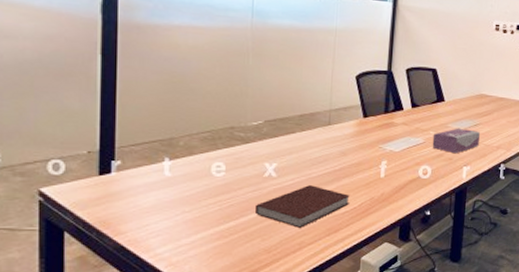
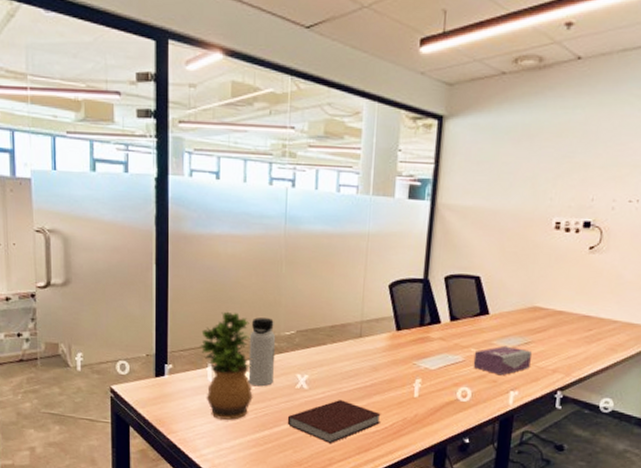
potted plant: none [155,103,217,216] -> present [200,311,253,420]
water bottle: none [211,109,243,178] -> present [248,317,276,387]

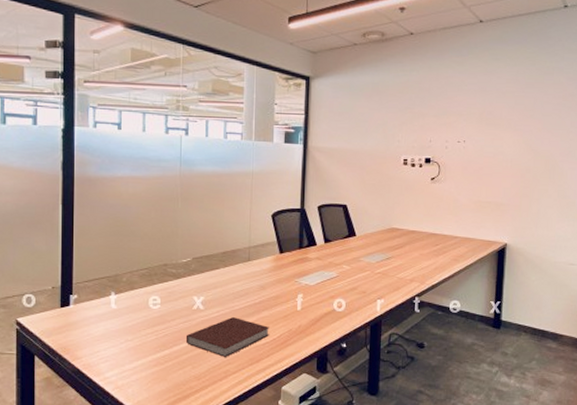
potted plant: present [200,311,253,420] -> none [103,244,154,344]
water bottle: present [248,317,276,387] -> none [149,248,174,310]
tissue box: present [473,345,532,376] -> none [345,261,392,287]

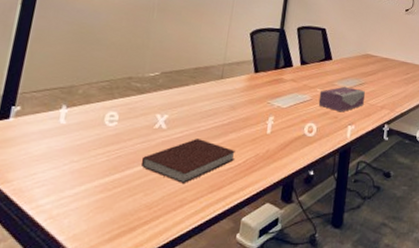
tissue box: none [345,261,392,287] -> present [318,86,365,112]

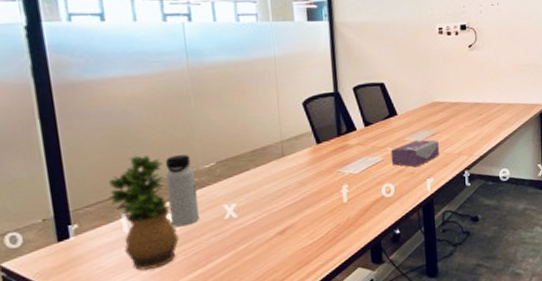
potted plant: none [54,52,114,165] -> present [108,155,179,271]
water bottle: none [104,59,140,128] -> present [164,154,200,227]
notebook: present [140,139,236,185] -> none [220,220,316,267]

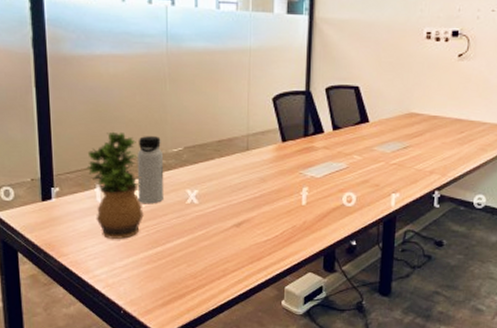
tissue box: present [390,140,439,167] -> none [356,151,410,180]

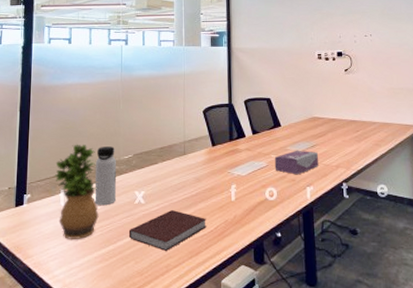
notebook: none [179,212,271,256] -> present [128,210,207,252]
tissue box: none [356,151,410,180] -> present [274,150,319,175]

